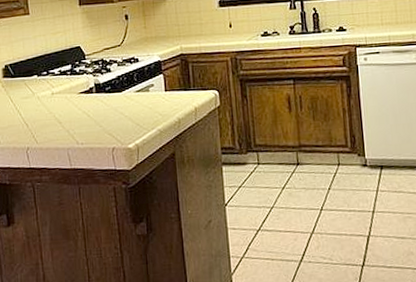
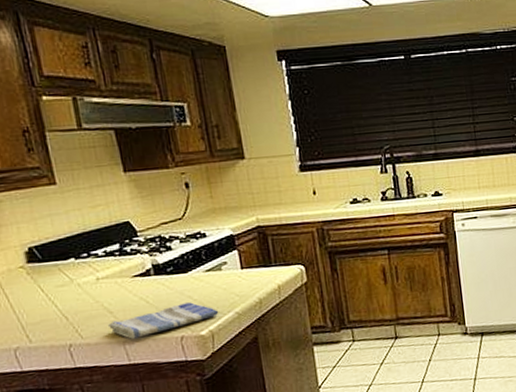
dish towel: none [56,118,145,147] -> present [107,302,219,339]

